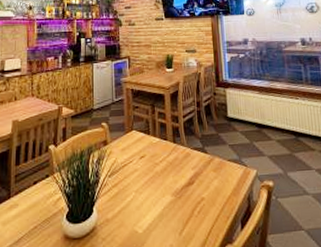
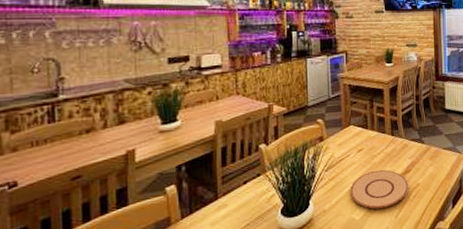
plate: none [133,179,193,223] -> present [350,170,409,210]

